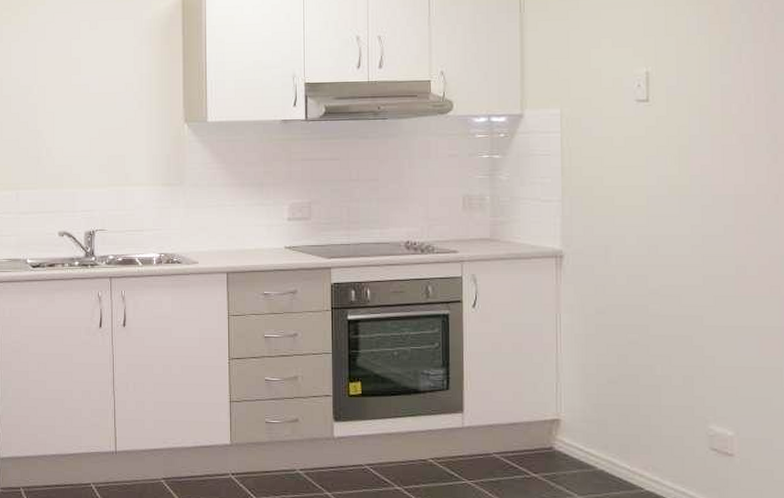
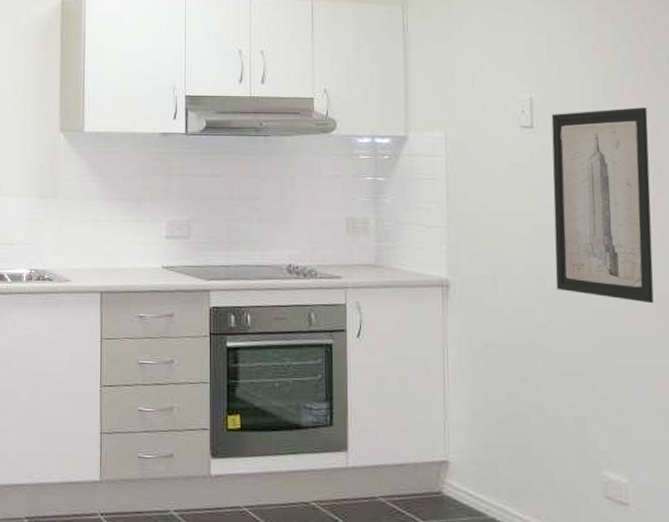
wall art: none [667,77,765,268] -> present [551,107,654,304]

